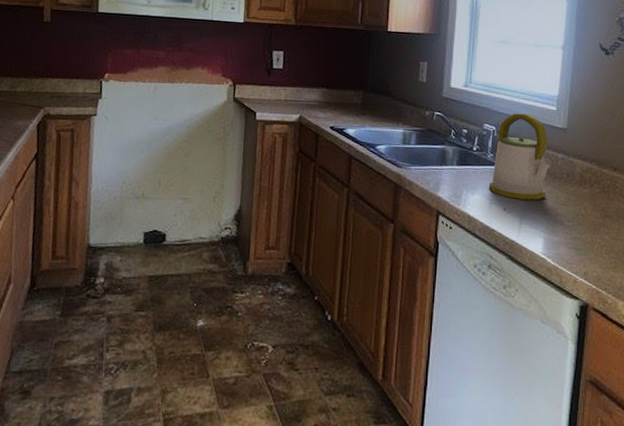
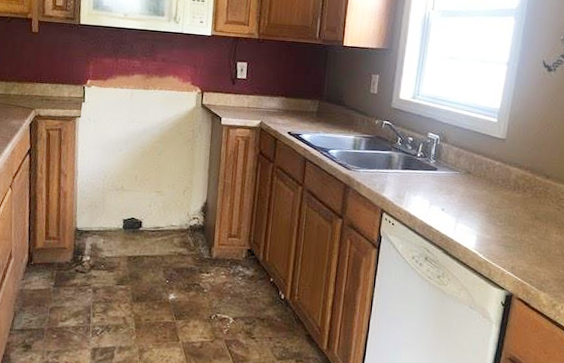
kettle: present [489,113,552,200] -> none [430,123,490,203]

